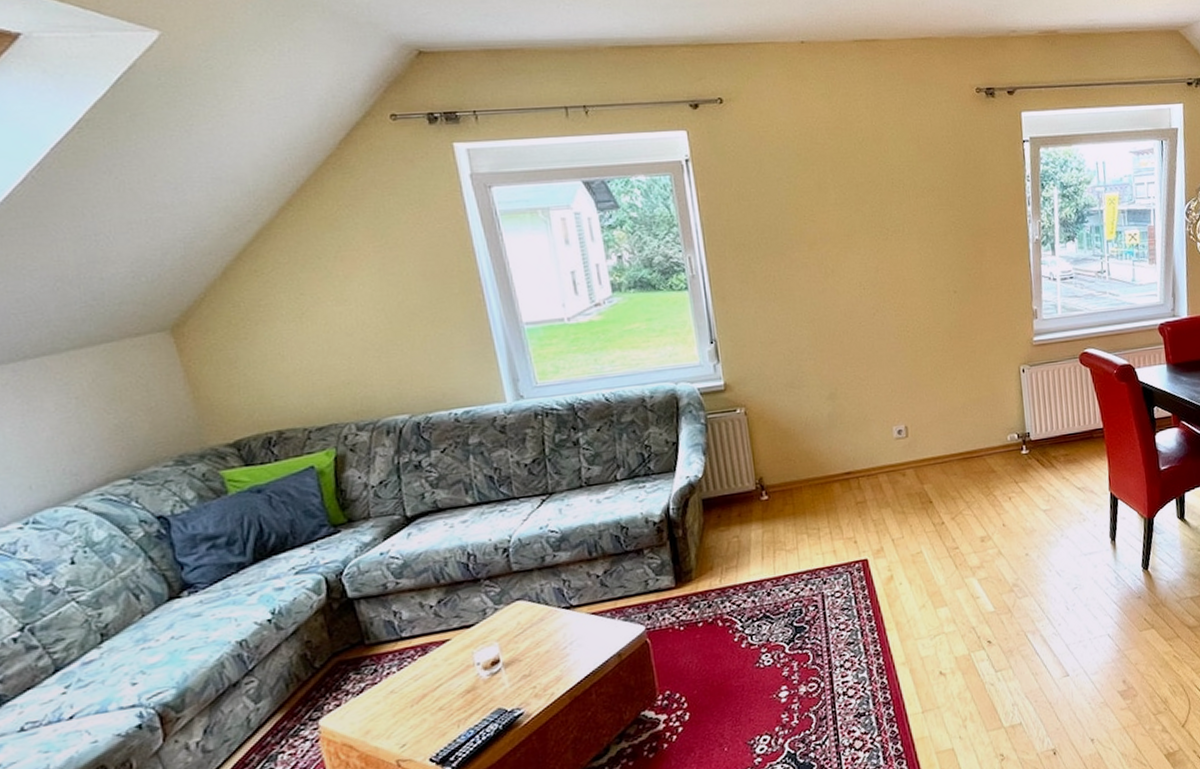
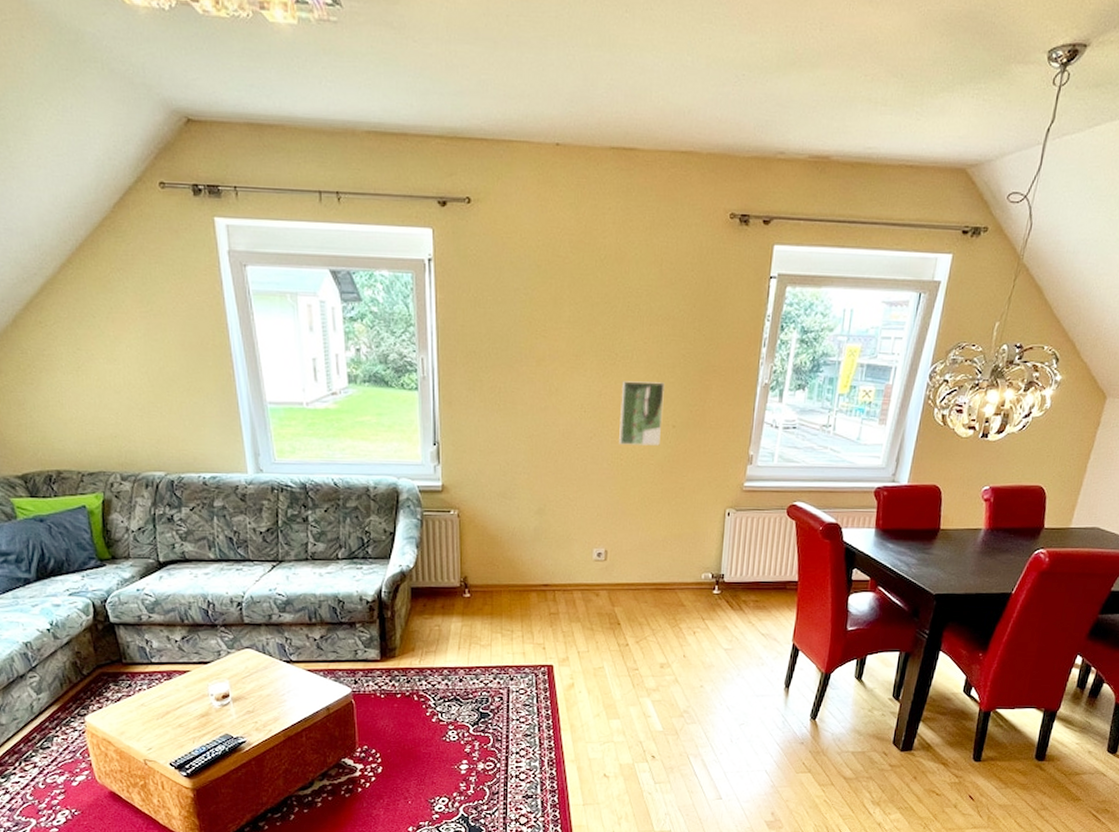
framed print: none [898,250,944,318] -> present [619,381,666,446]

